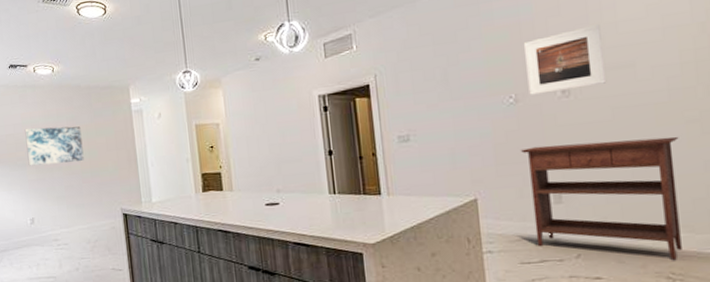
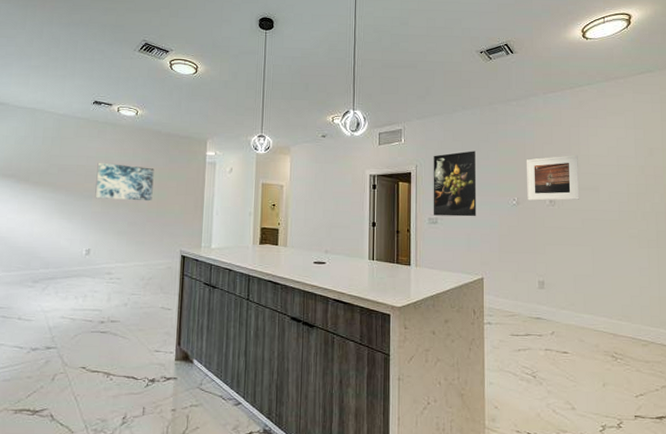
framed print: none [396,44,461,132] -> present [433,151,477,217]
console table: present [521,136,682,260] -> none [518,241,624,342]

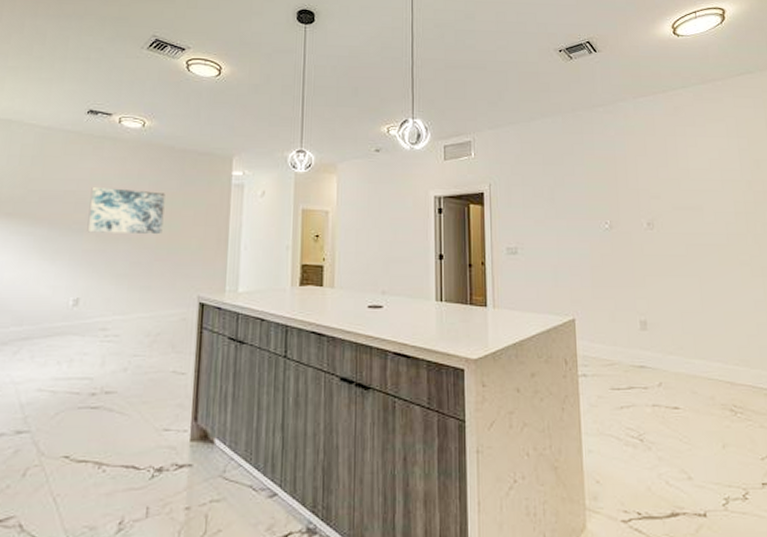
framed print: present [433,151,477,217] -> none [509,165,563,245]
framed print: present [526,155,579,201] -> none [617,169,681,224]

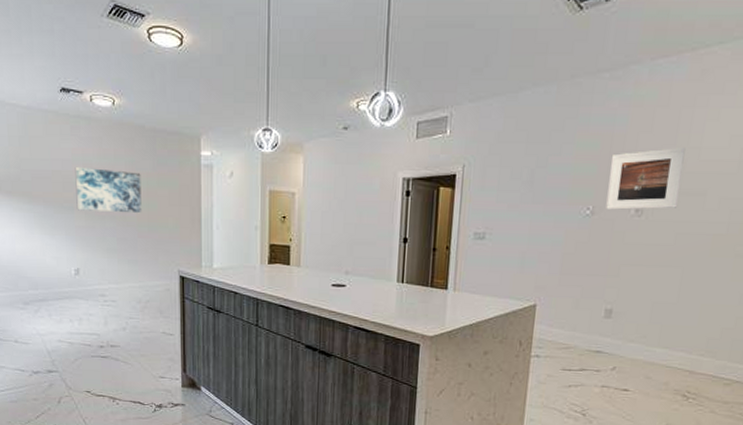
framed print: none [617,169,681,224] -> present [606,148,686,210]

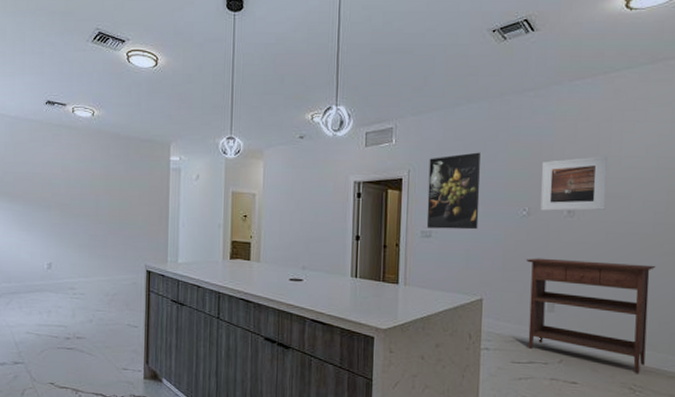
wall art: present [75,166,142,214] -> none [53,169,115,212]
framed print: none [480,144,544,231] -> present [426,152,481,230]
console table: none [580,261,726,380] -> present [527,258,656,373]

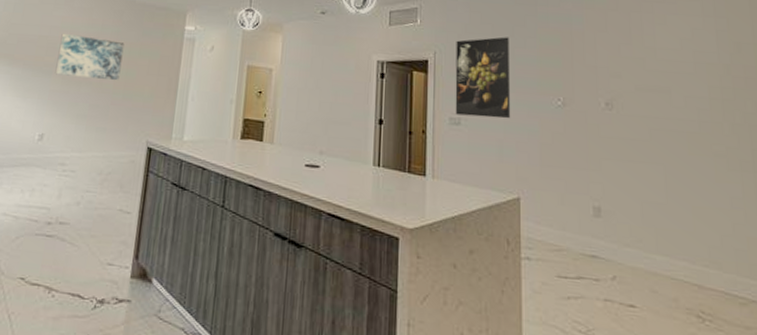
wall art: none [53,169,115,212] -> present [55,33,125,81]
console table: present [527,258,656,373] -> none [566,153,711,297]
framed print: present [540,156,607,211] -> none [573,47,644,104]

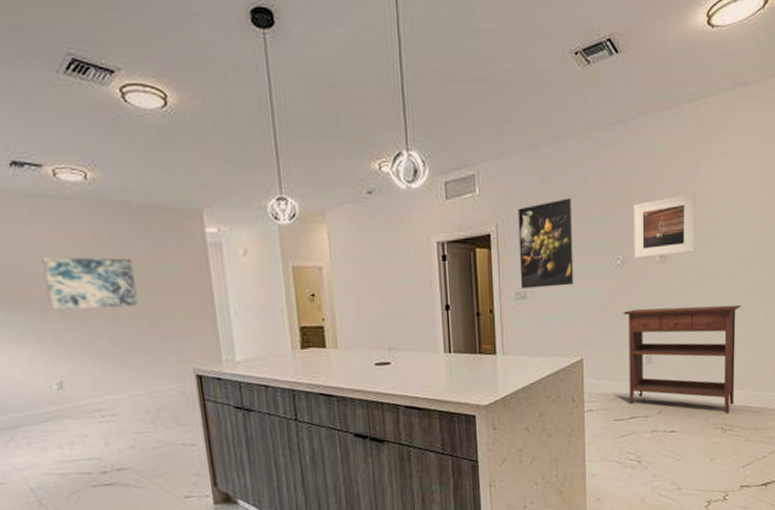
console table: none [566,153,711,297] -> present [623,304,742,413]
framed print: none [573,47,644,104] -> present [633,194,695,258]

